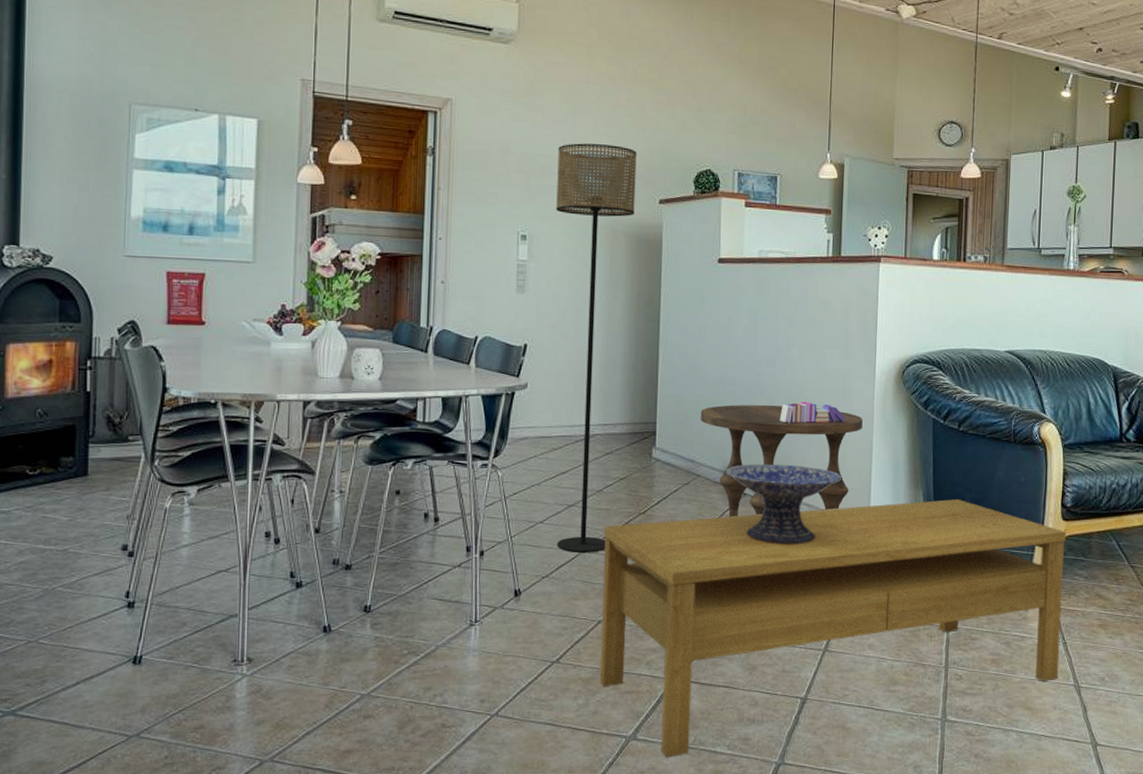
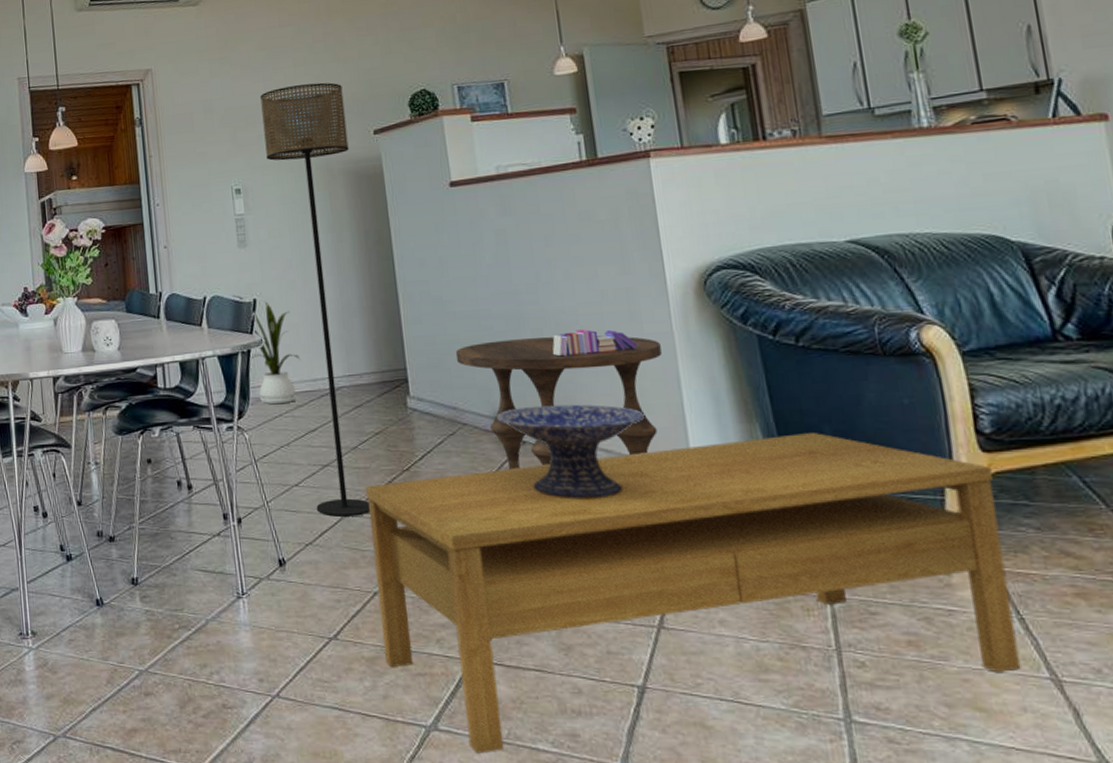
house plant: none [504,338,562,446] -> present [233,295,301,405]

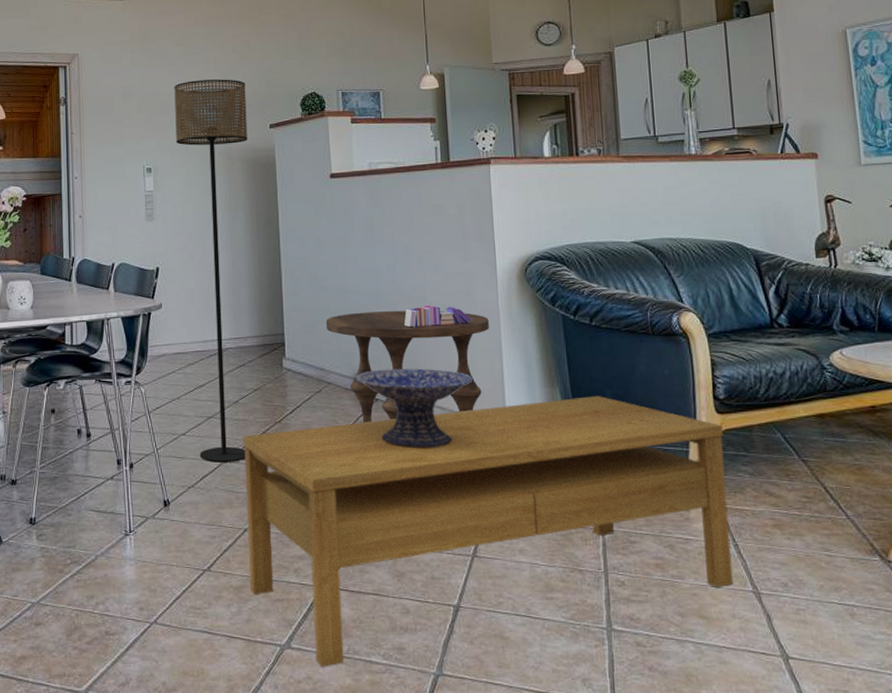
house plant: present [233,295,301,405] -> none [138,263,195,362]

